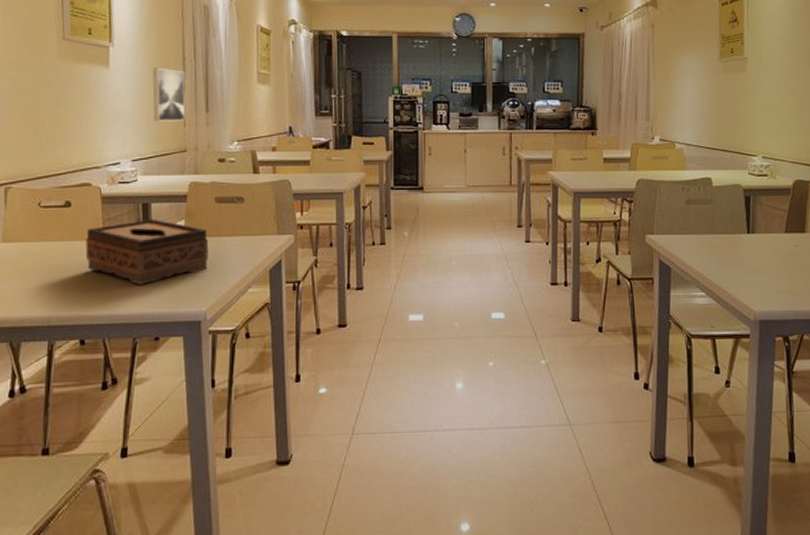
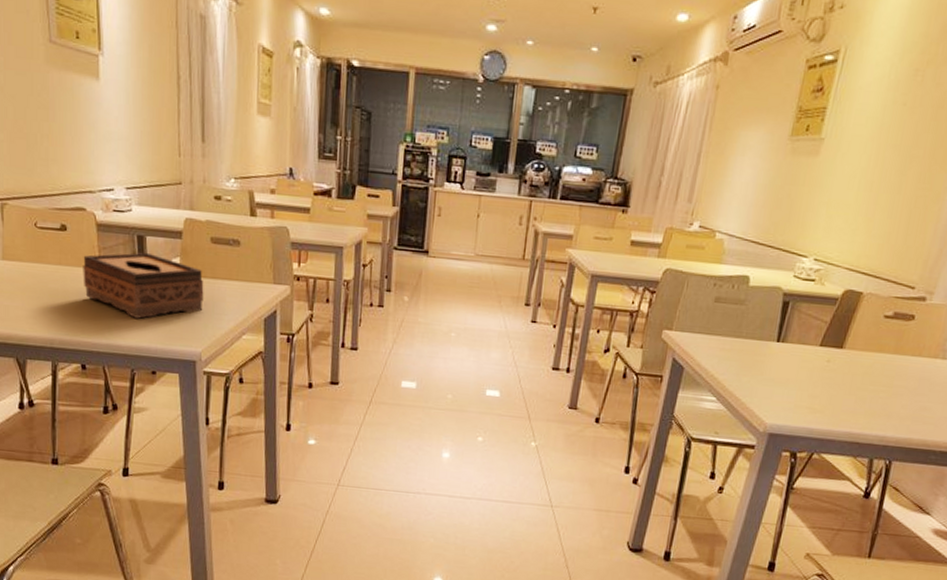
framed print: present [152,67,186,122] -> none [145,85,181,150]

